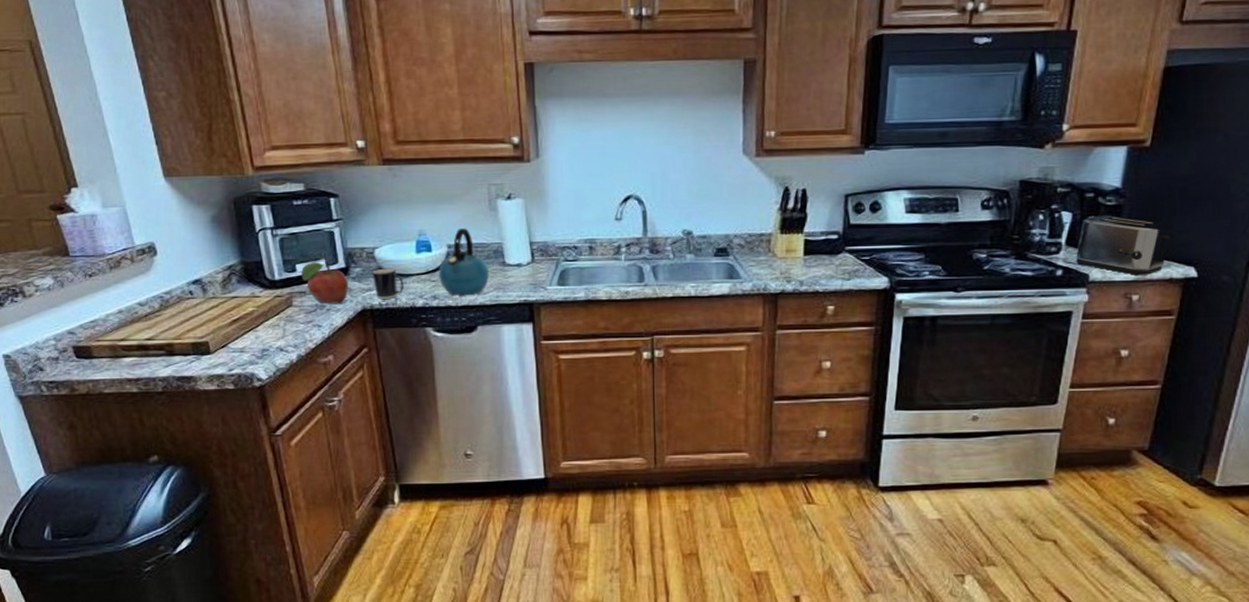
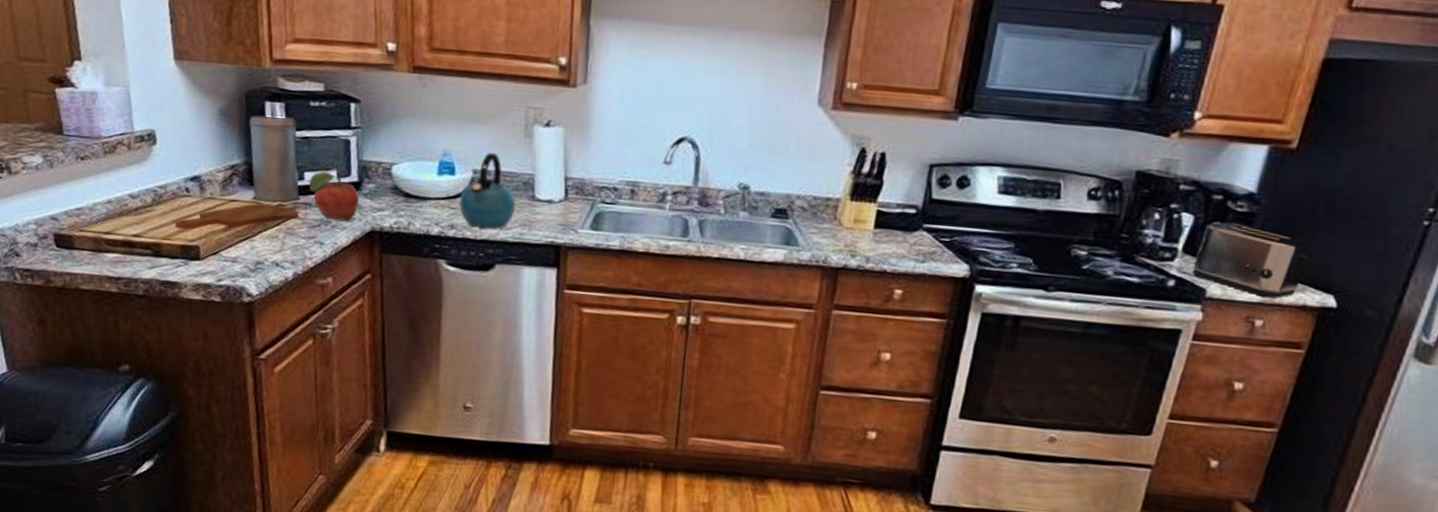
cutting board: none [183,296,296,329] -> present [174,202,299,230]
canister: none [240,216,295,295] -> present [249,115,300,203]
mug: present [372,268,404,300] -> none [386,187,420,223]

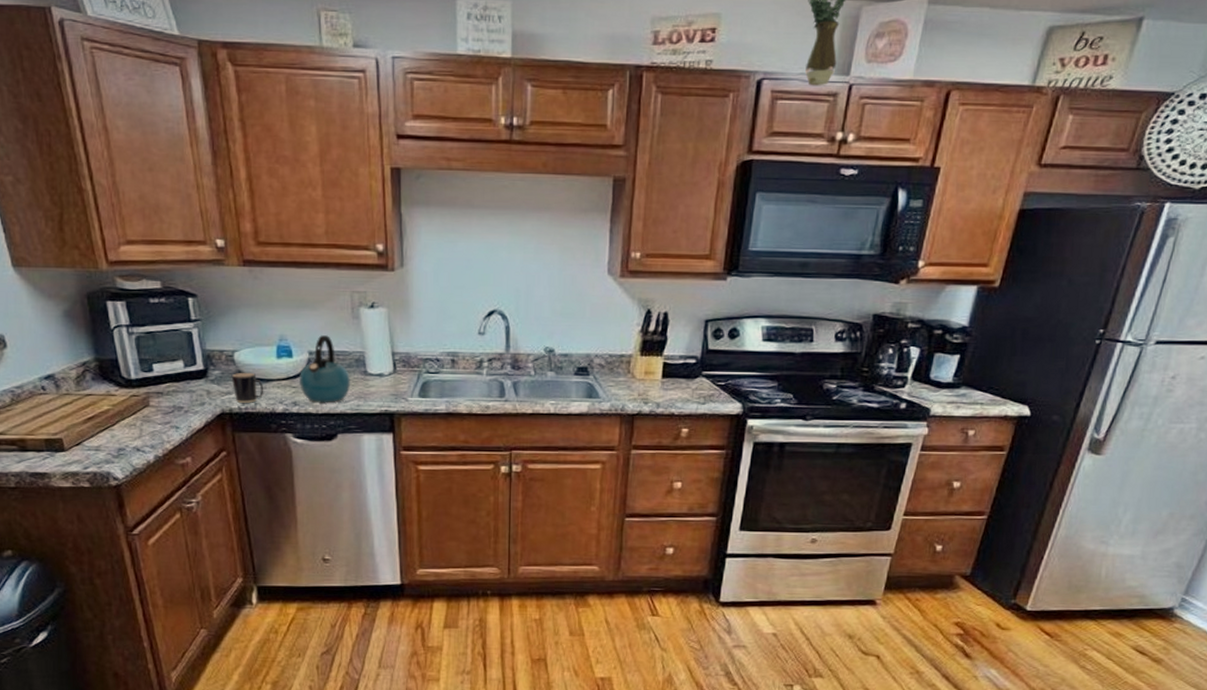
cutting board: present [174,202,299,230] -> none [35,395,153,425]
canister: present [249,115,300,203] -> none [94,313,152,394]
fruit: present [309,172,360,221] -> none [159,362,208,406]
mug: none [386,187,420,223] -> present [231,372,264,404]
toaster: present [1193,222,1313,298] -> none [920,352,1013,413]

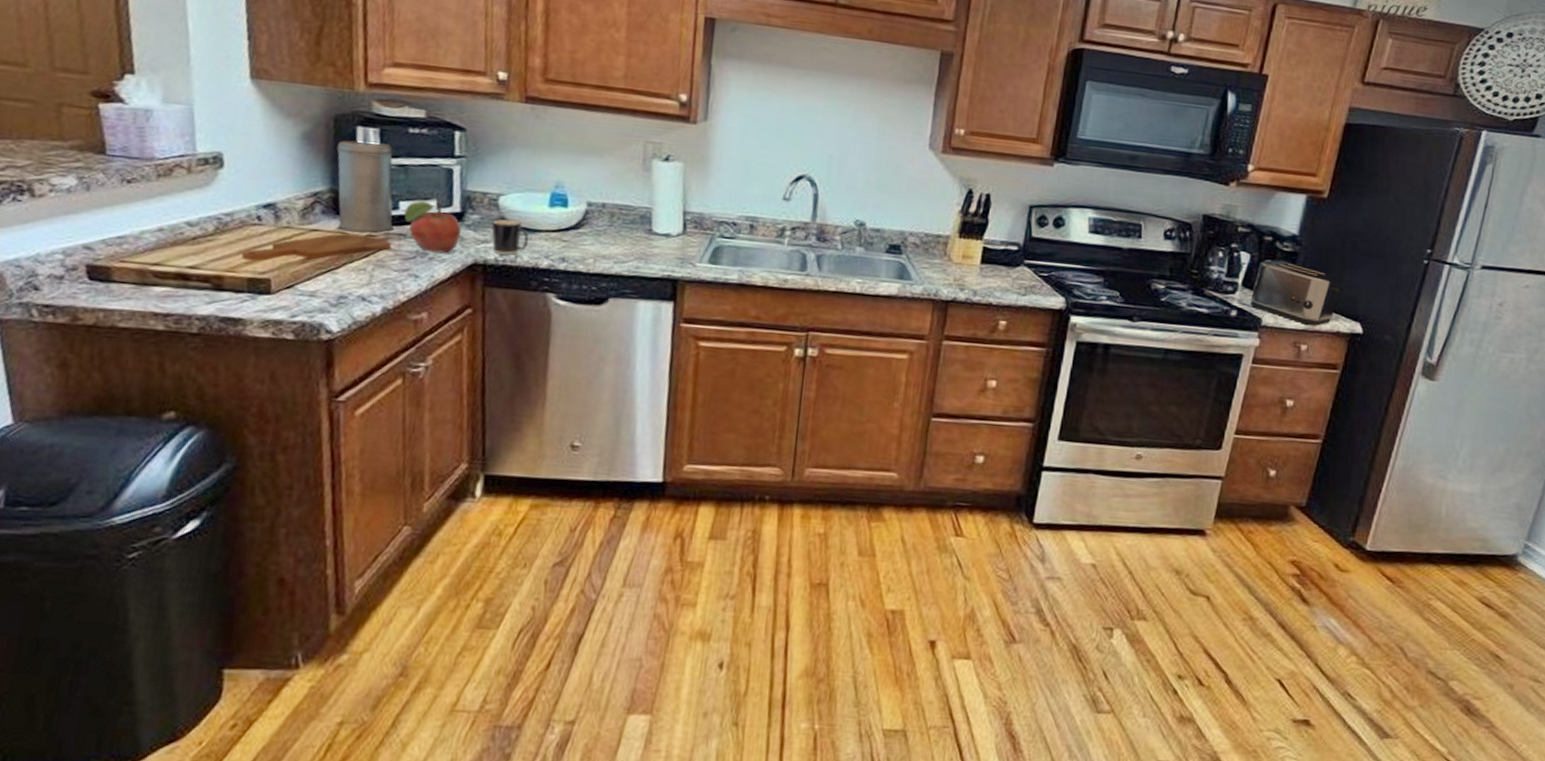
cutting board: none [35,395,153,425] -> present [241,233,392,262]
canister: none [94,313,152,394] -> present [336,140,394,234]
fruit: none [159,362,208,406] -> present [404,201,462,253]
kettle: present [300,335,351,402] -> none [571,186,632,262]
toaster: none [920,352,1013,413] -> present [1251,260,1344,326]

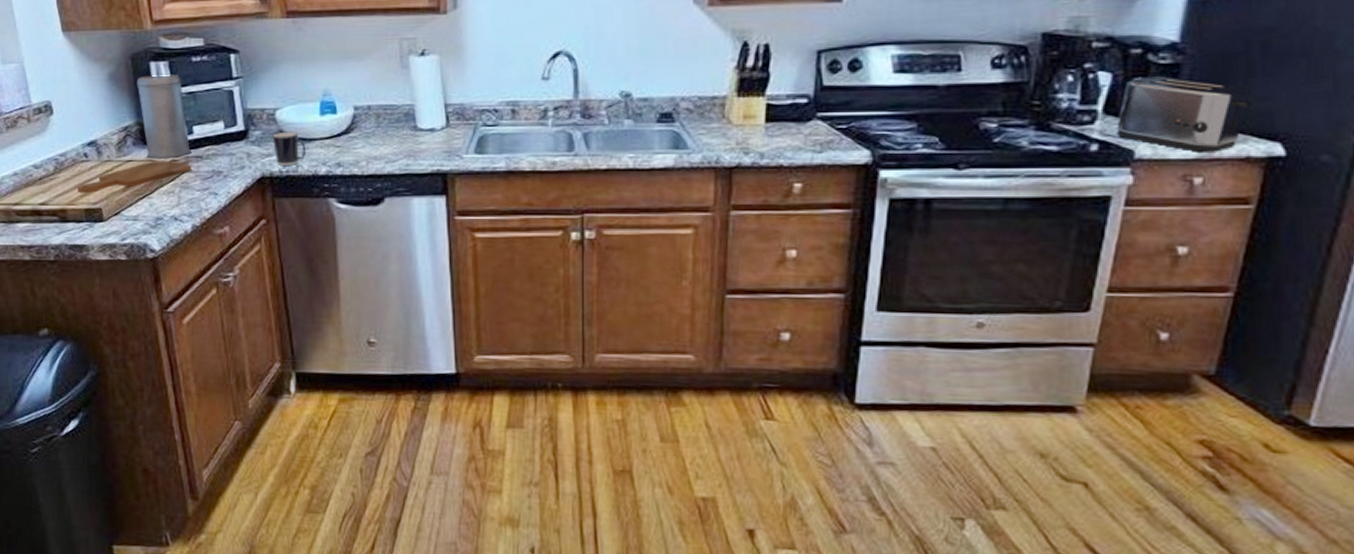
fruit: present [404,201,462,253] -> none [199,123,248,171]

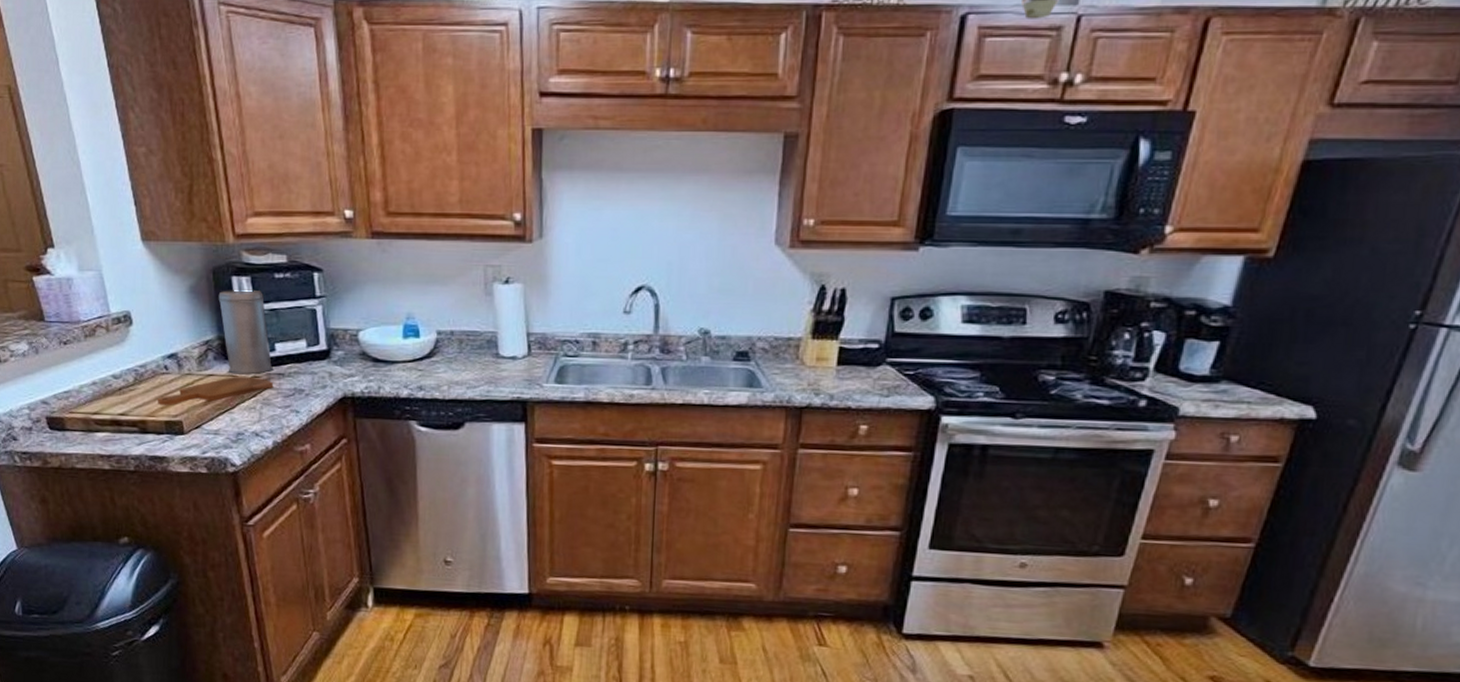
mug: present [272,131,306,167] -> none [354,353,389,388]
toaster: present [1117,76,1252,154] -> none [1165,338,1292,413]

